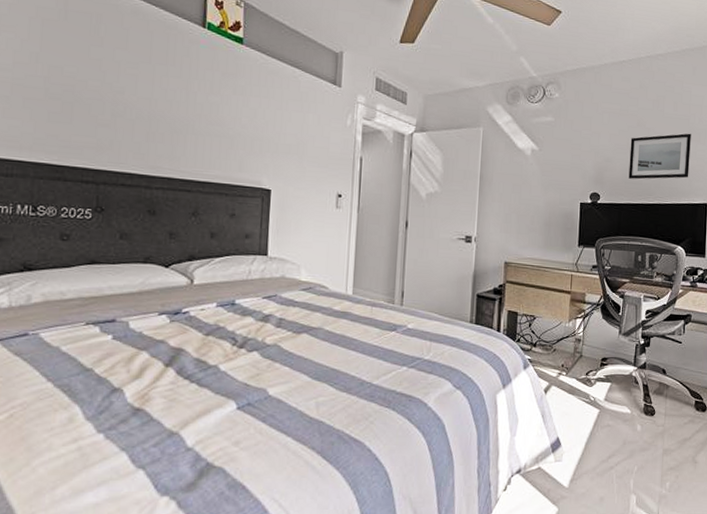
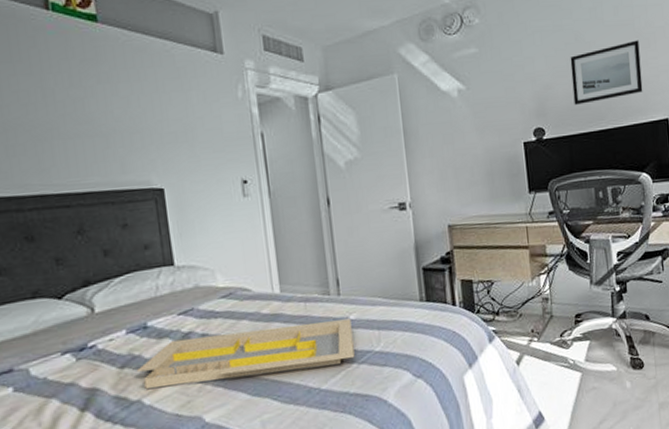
serving tray: none [218,319,408,366] -> present [136,318,355,390]

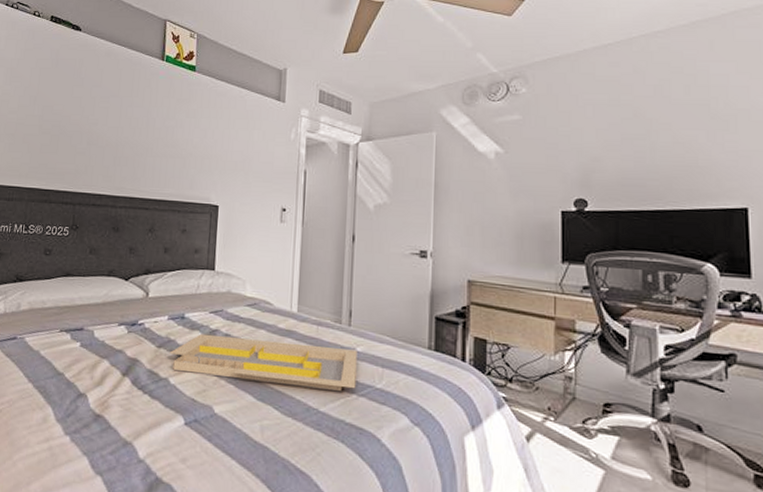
wall art: present [570,40,643,105] -> none [625,121,716,181]

